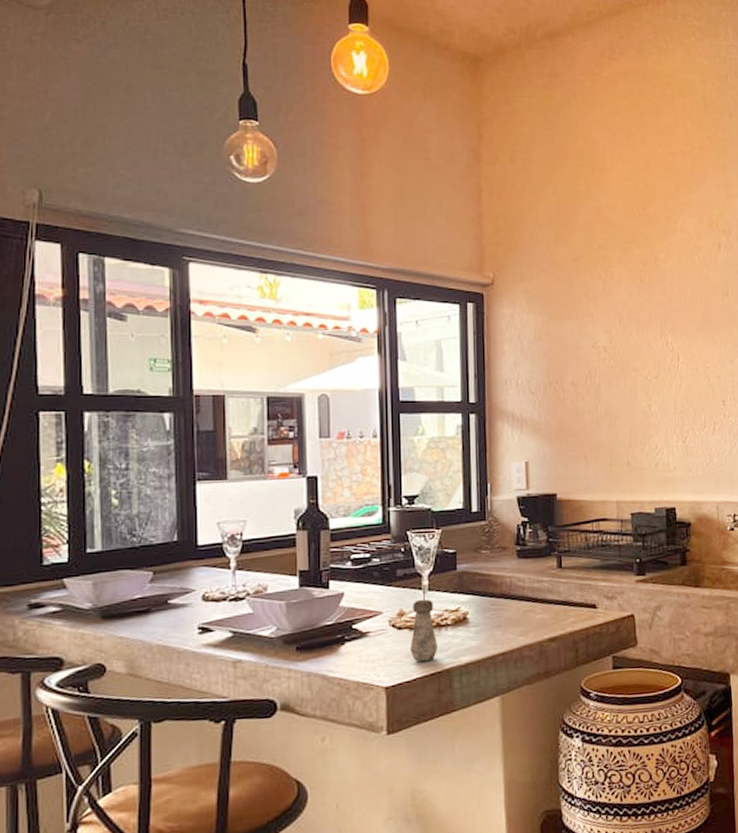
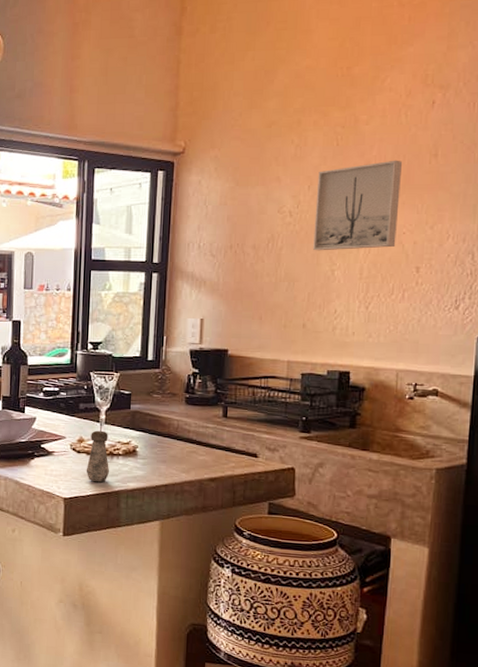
wall art: none [627,297,703,387] -> present [313,160,403,251]

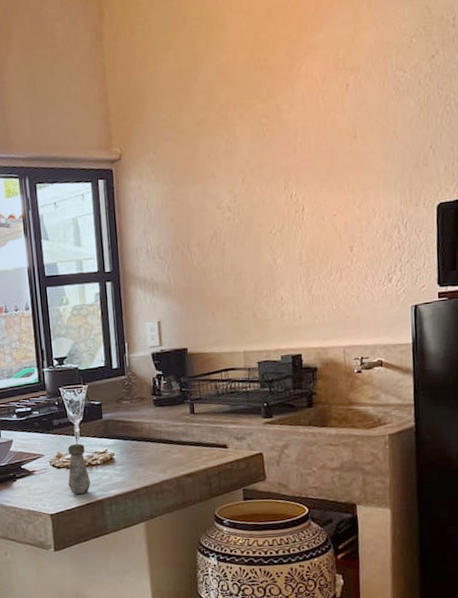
wall art: present [313,160,403,251] -> none [250,145,329,242]

